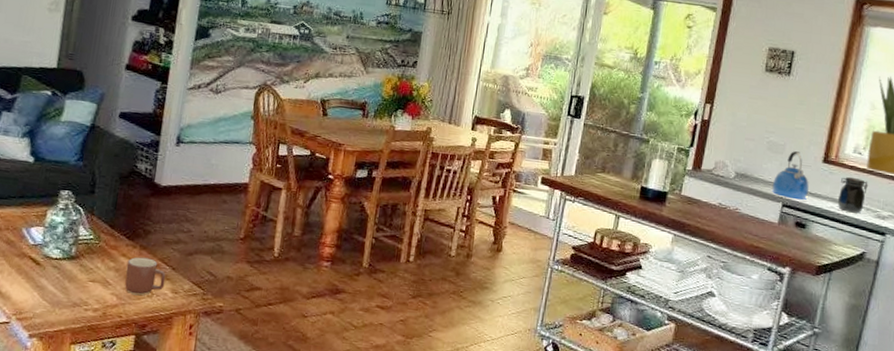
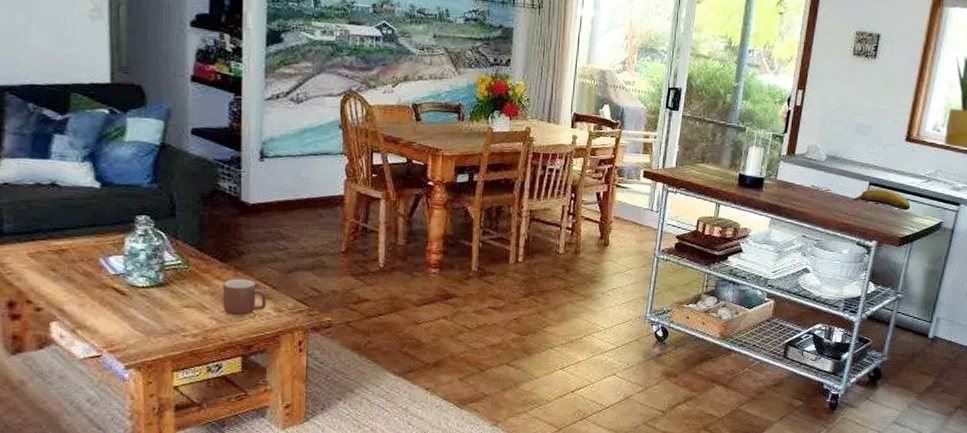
fruit: none [764,211,829,237] -> present [853,189,911,211]
kettle: present [773,151,809,200] -> none [860,132,893,178]
jar: present [838,176,868,214] -> none [919,153,945,187]

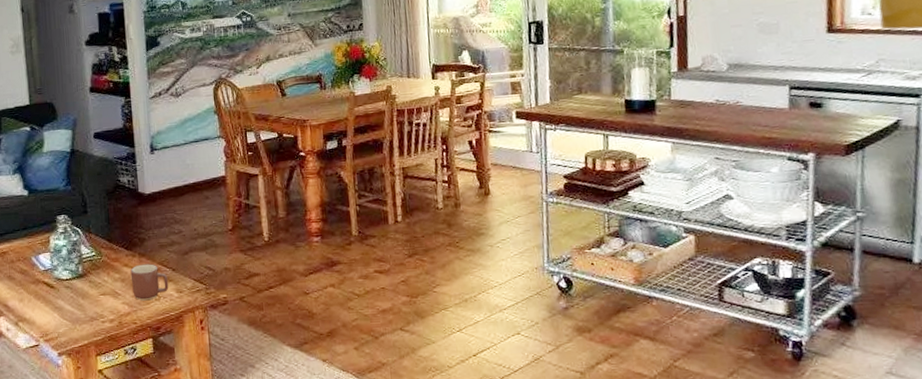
fruit: present [853,189,911,211] -> none [772,92,852,113]

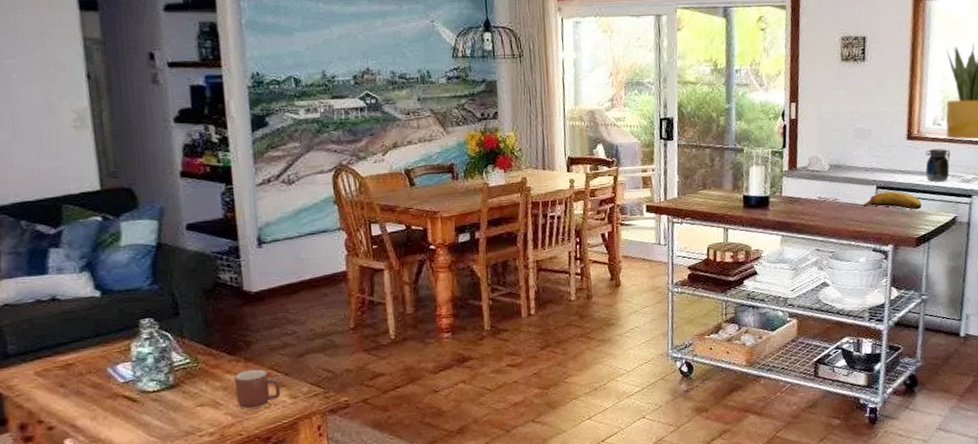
fruit: none [772,92,852,113] -> present [862,191,922,210]
jar: none [853,41,887,81] -> present [926,148,950,182]

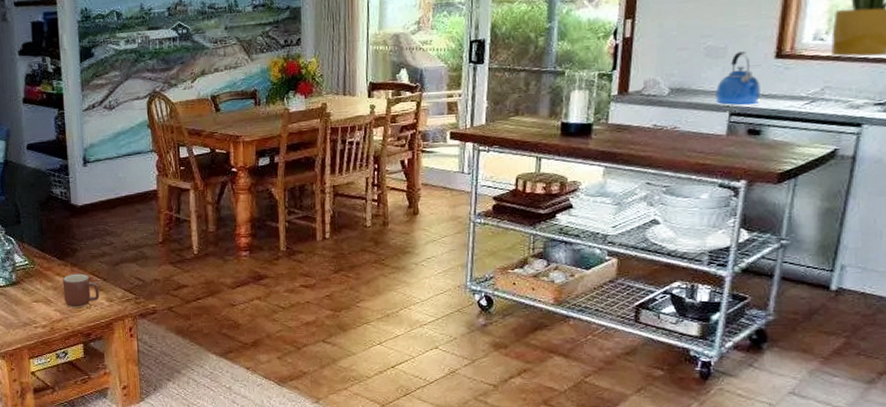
fruit: present [862,191,922,210] -> none [709,119,790,141]
kettle: none [865,133,898,180] -> present [716,52,760,106]
jar: present [926,148,950,182] -> none [799,68,835,109]

